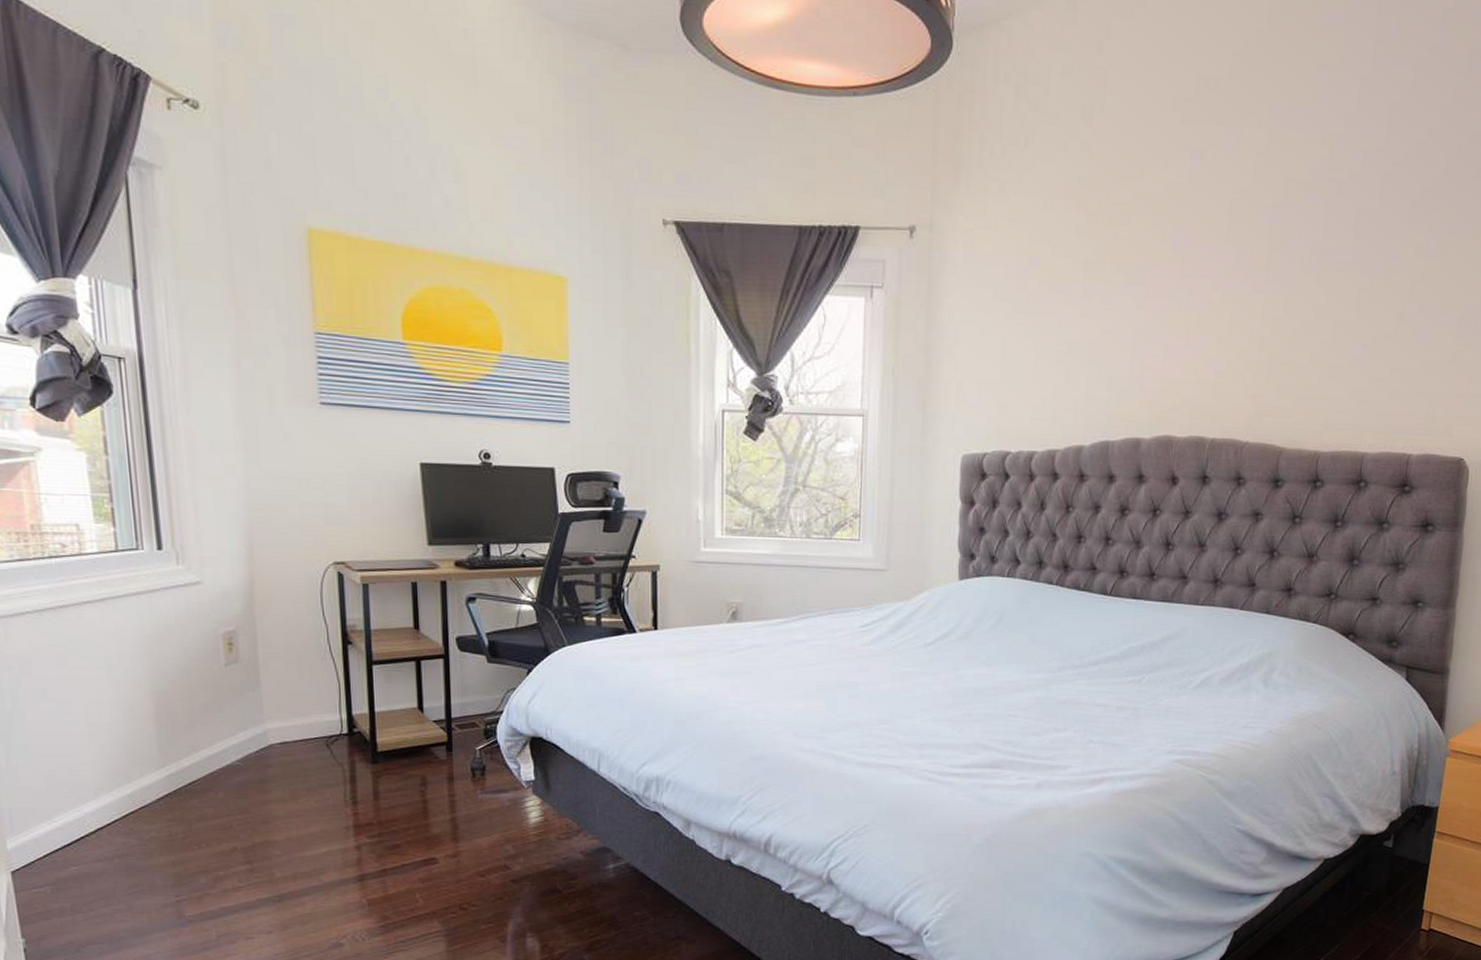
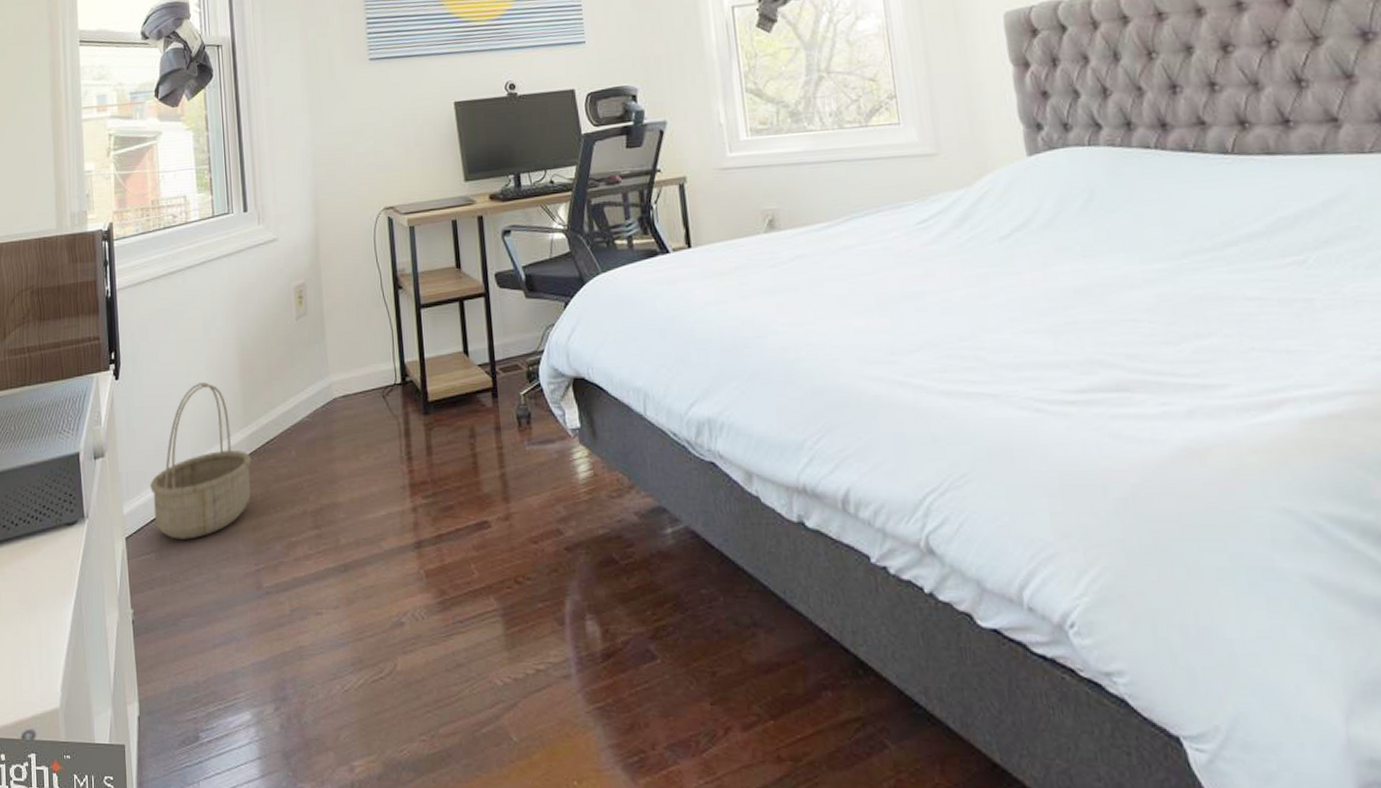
basket: none [41,722,171,873] -> present [150,382,252,539]

